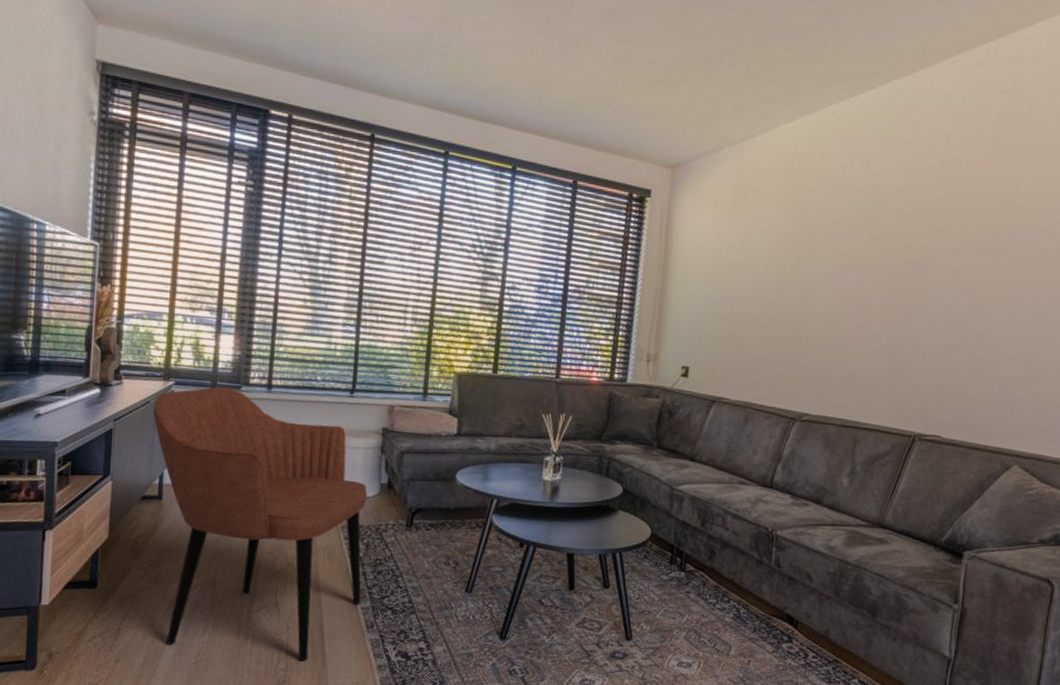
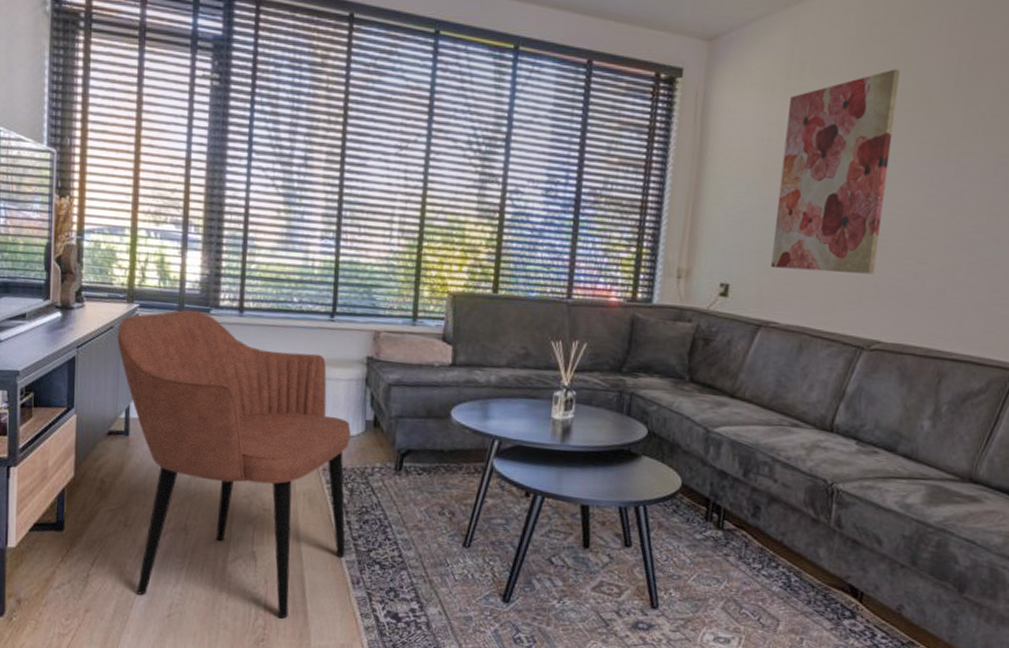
wall art: none [722,196,821,360] -> present [771,69,900,275]

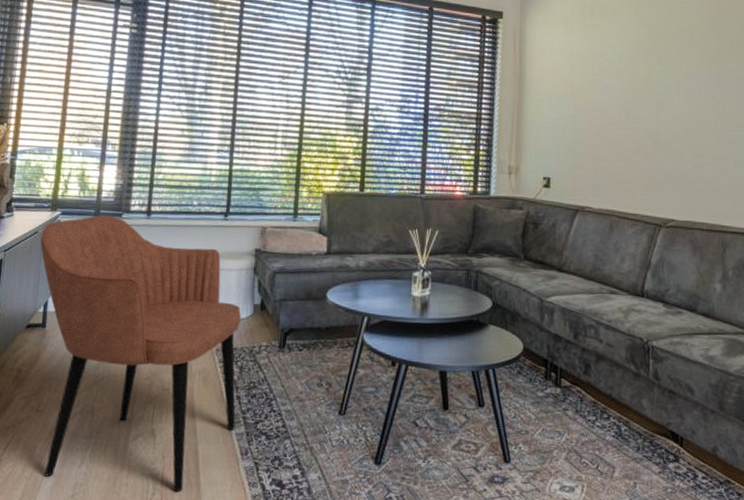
wall art: present [771,69,900,275] -> none [582,9,667,166]

